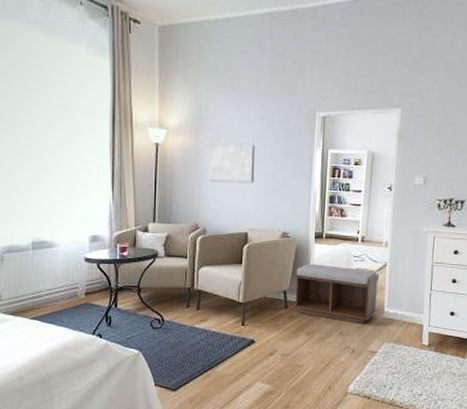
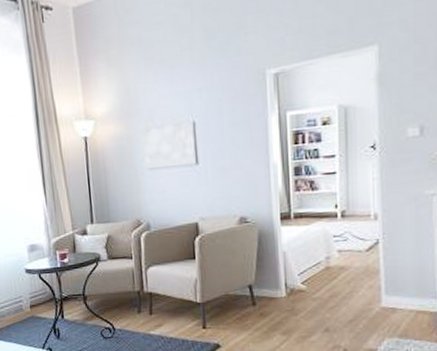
bench: present [293,263,380,324] -> none [260,250,372,317]

